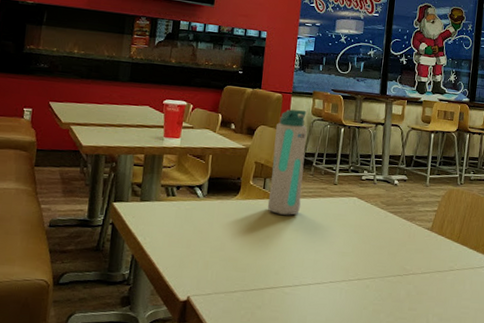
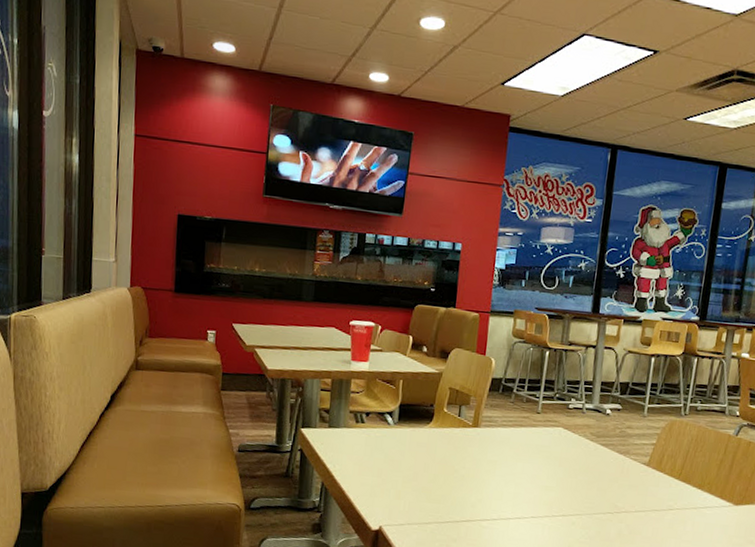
water bottle: present [267,109,307,215] -> none [463,330,507,446]

